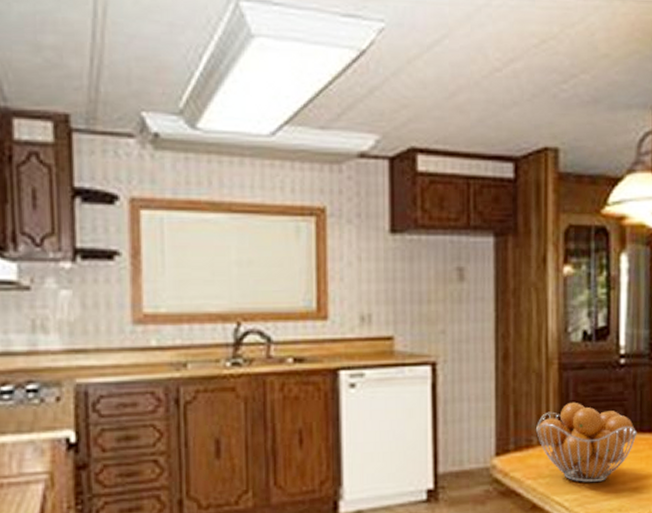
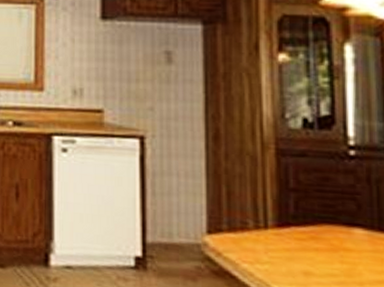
fruit basket: present [535,402,637,483] -> none [251,189,375,279]

